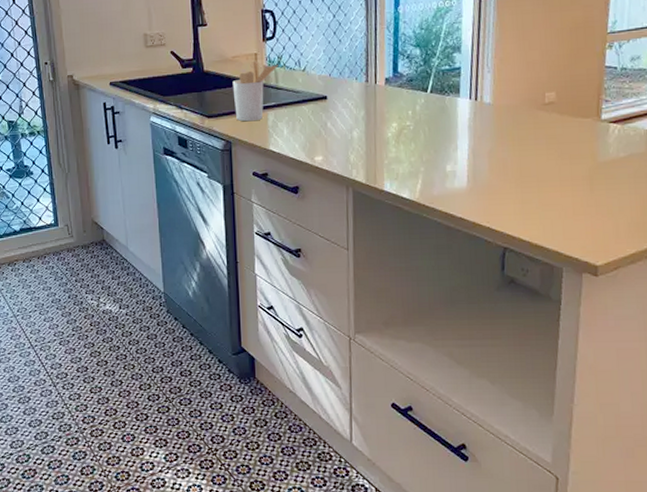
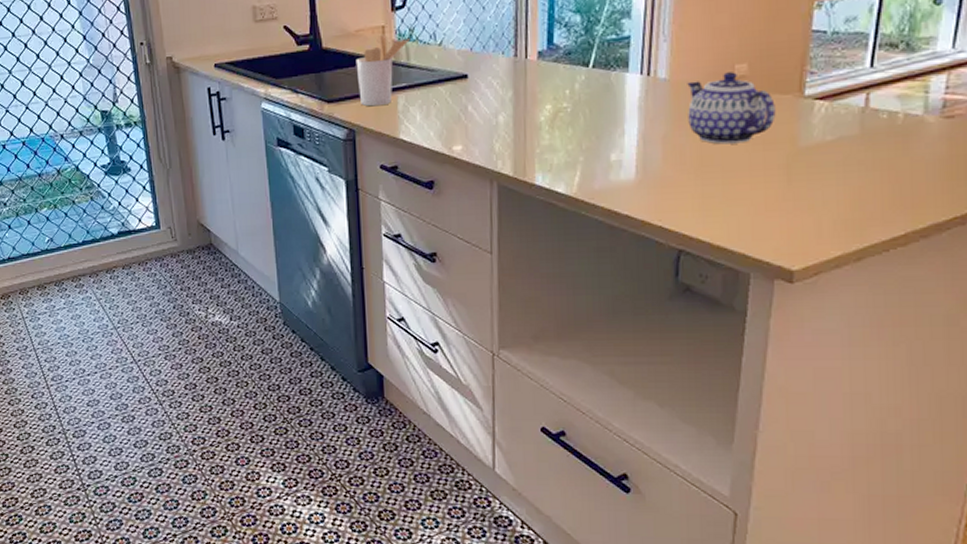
teapot: none [507,99,579,159] -> present [687,72,776,145]

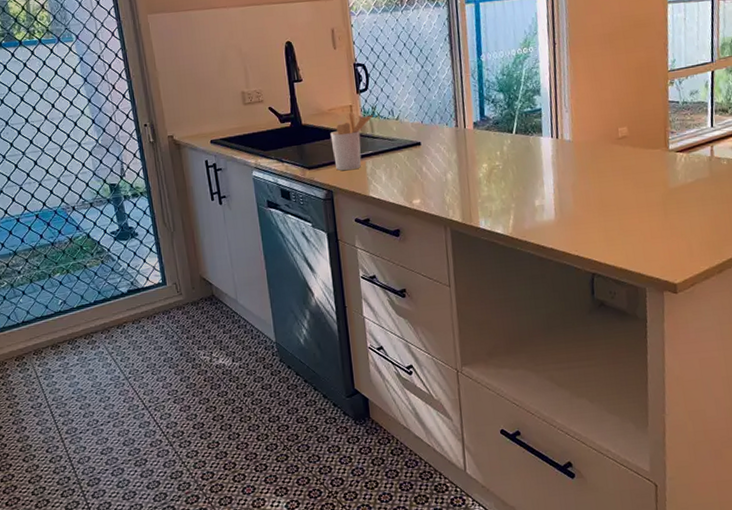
teapot: present [687,72,776,145] -> none [585,133,651,189]

